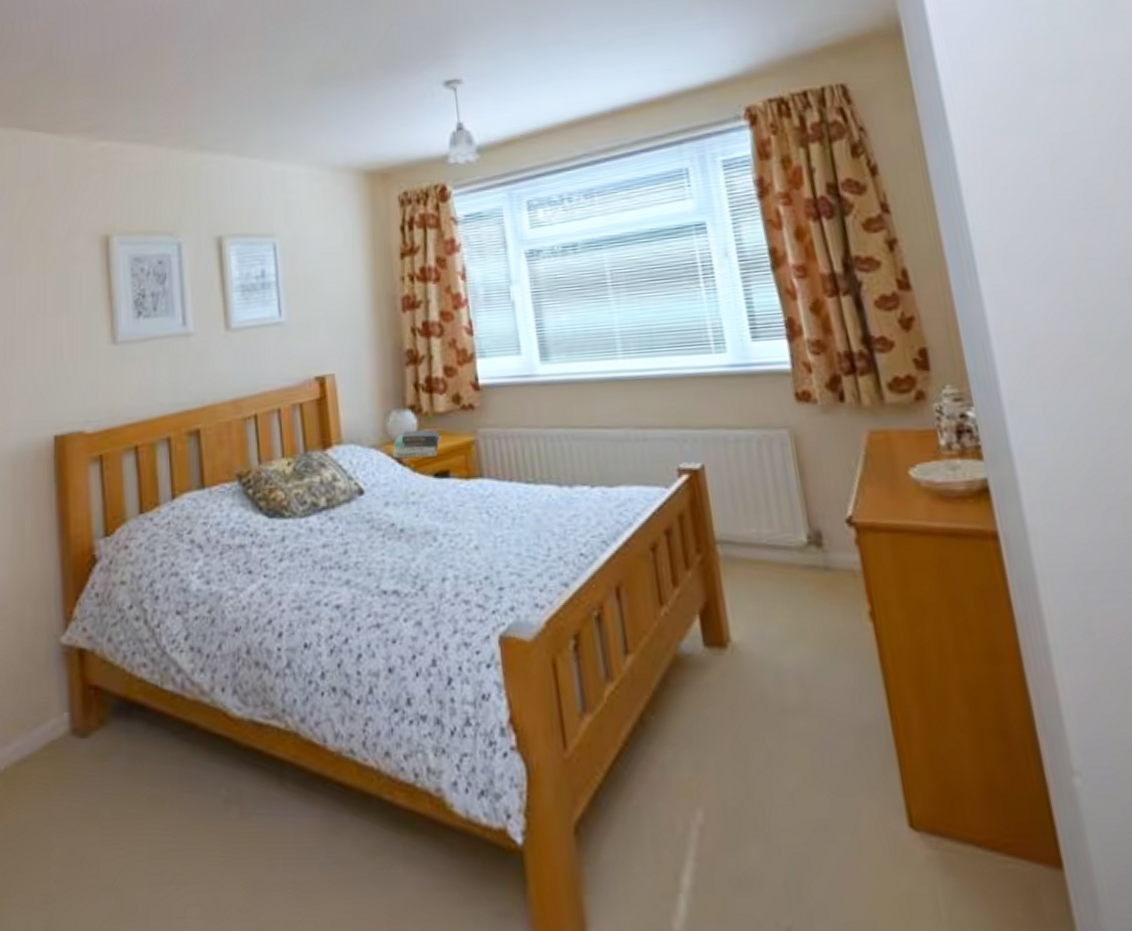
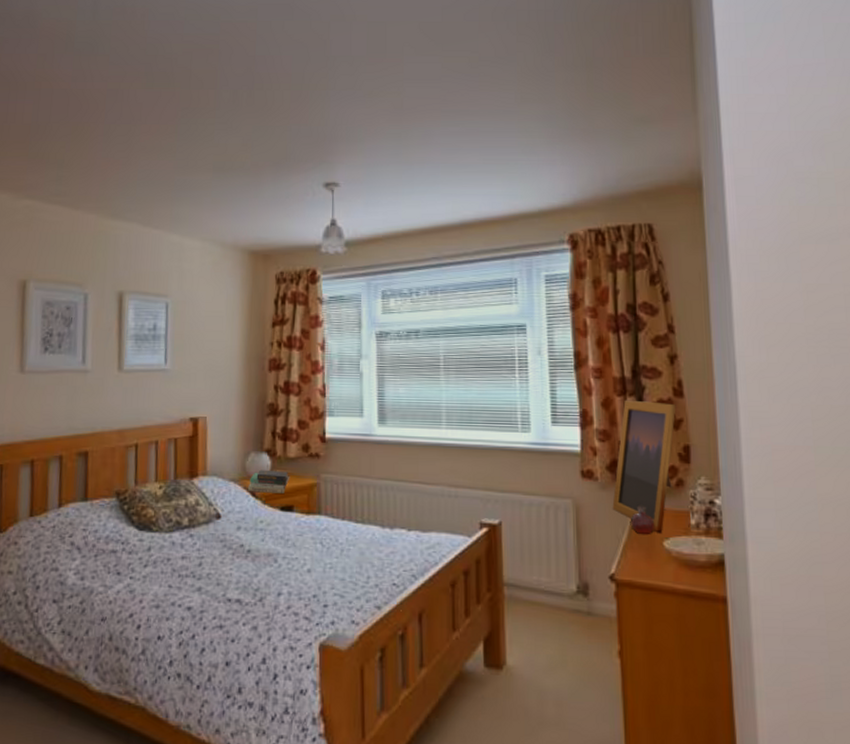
picture frame: none [837,299,911,462] -> present [612,400,676,535]
potion bottle: none [864,428,896,465] -> present [631,506,655,535]

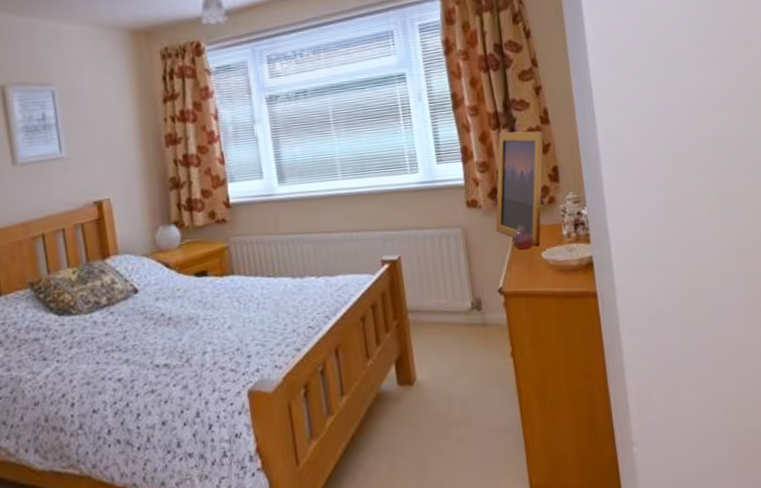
books: present [248,469,290,493] -> none [161,239,201,264]

